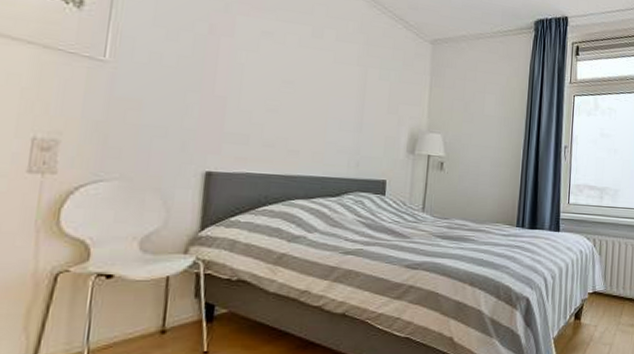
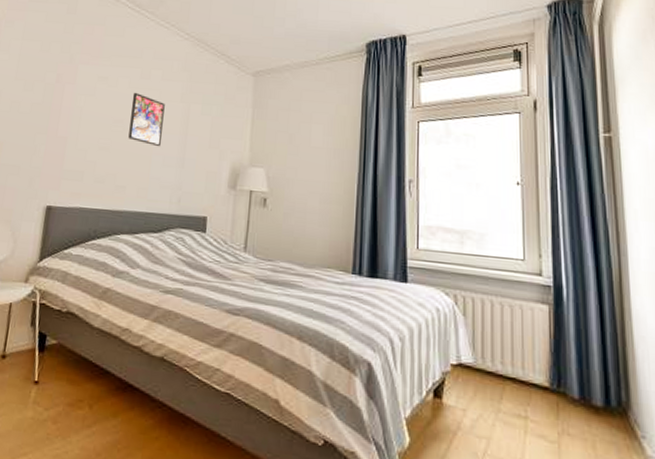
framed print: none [300,51,340,111] -> present [128,92,165,147]

